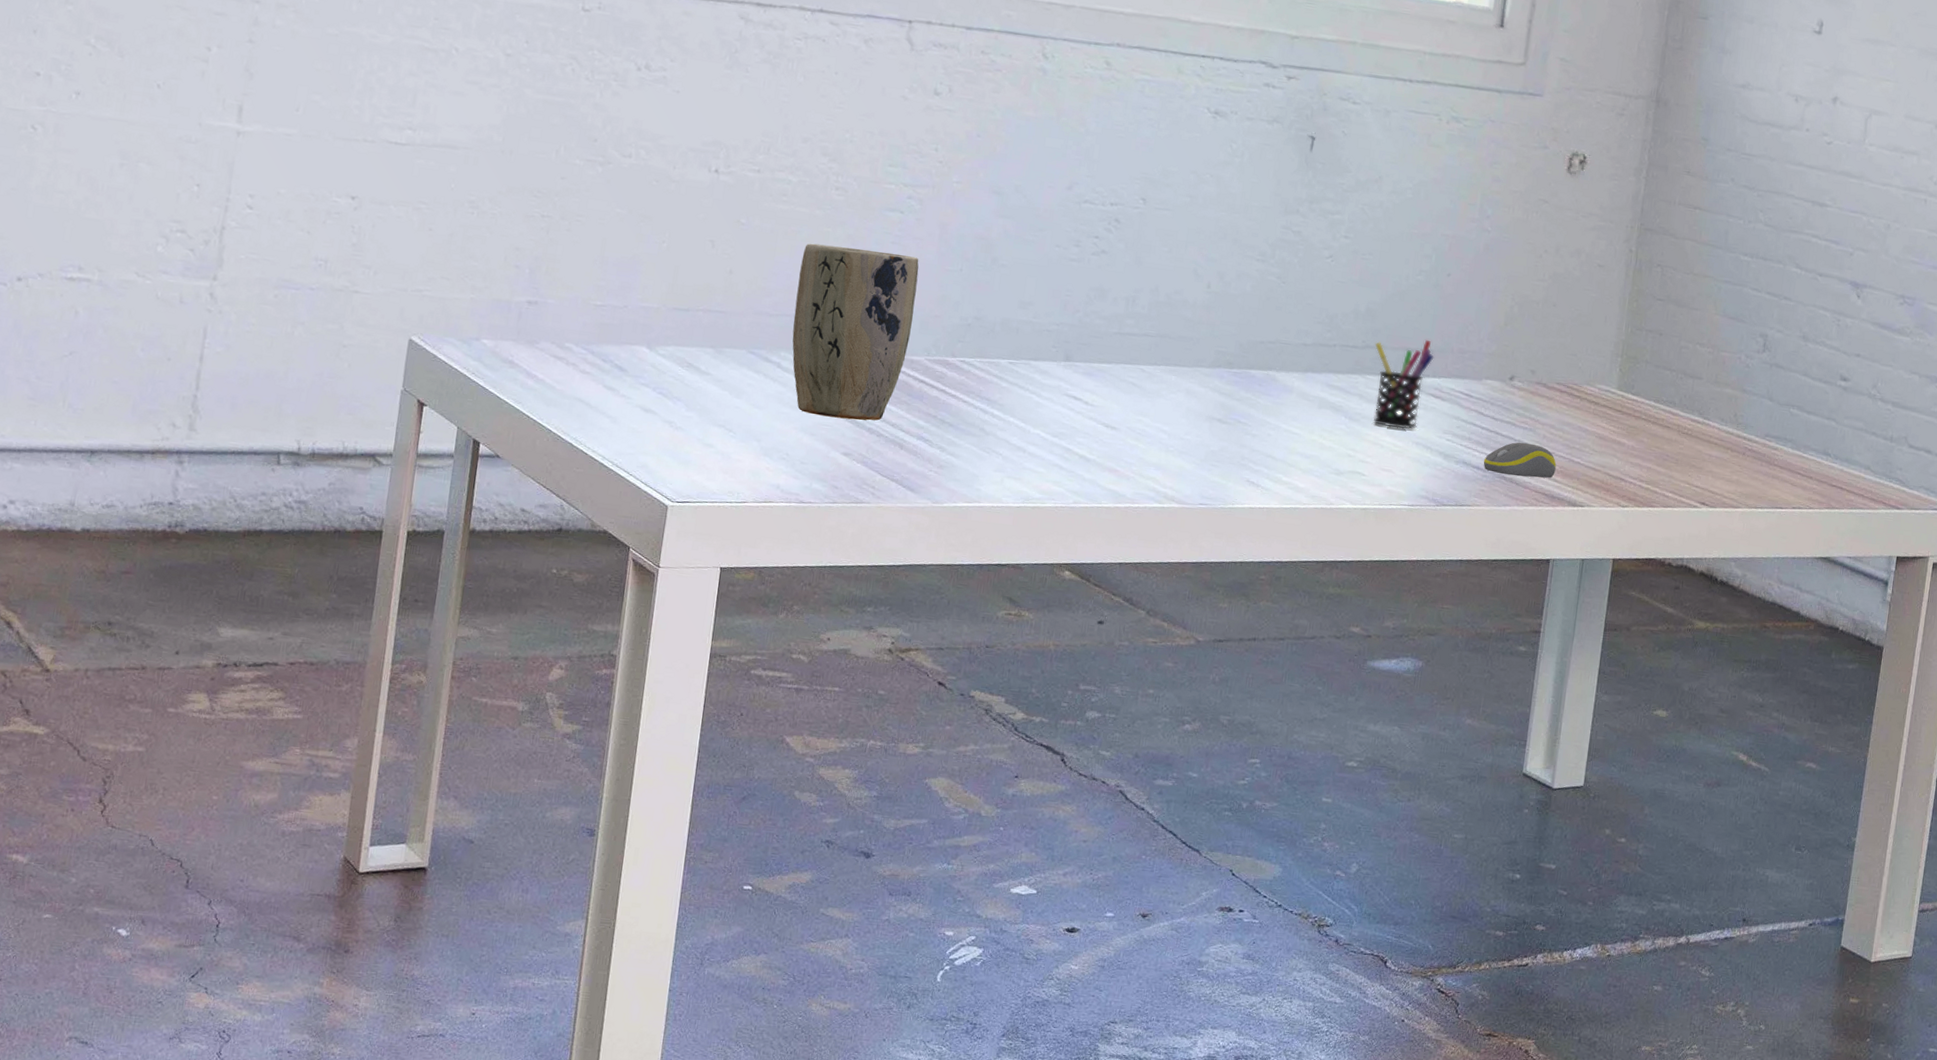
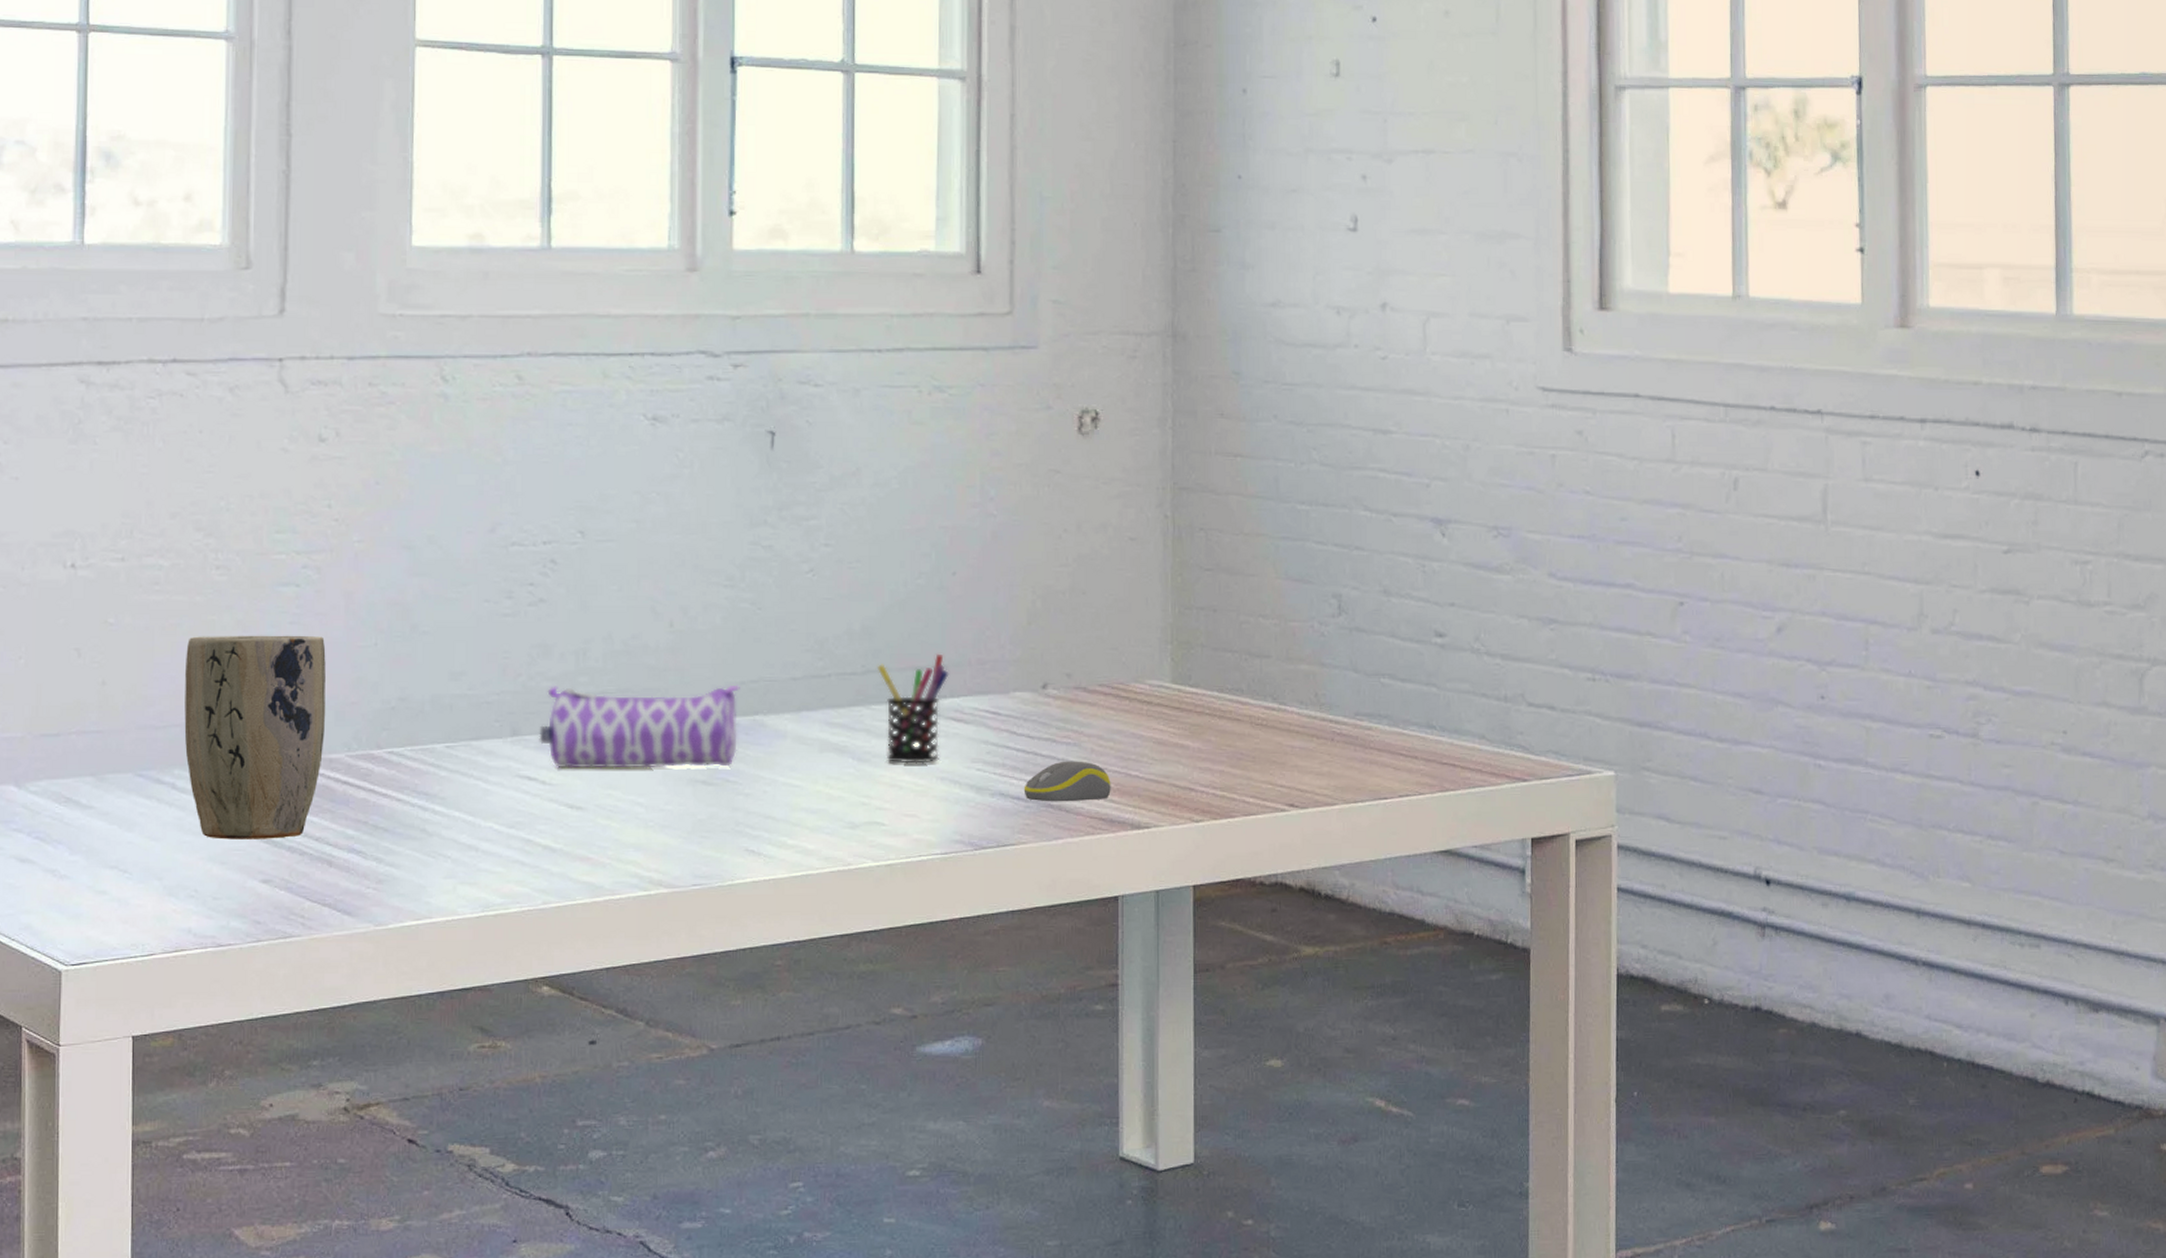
pencil case: none [1087,324,1259,410] -> present [539,684,740,769]

